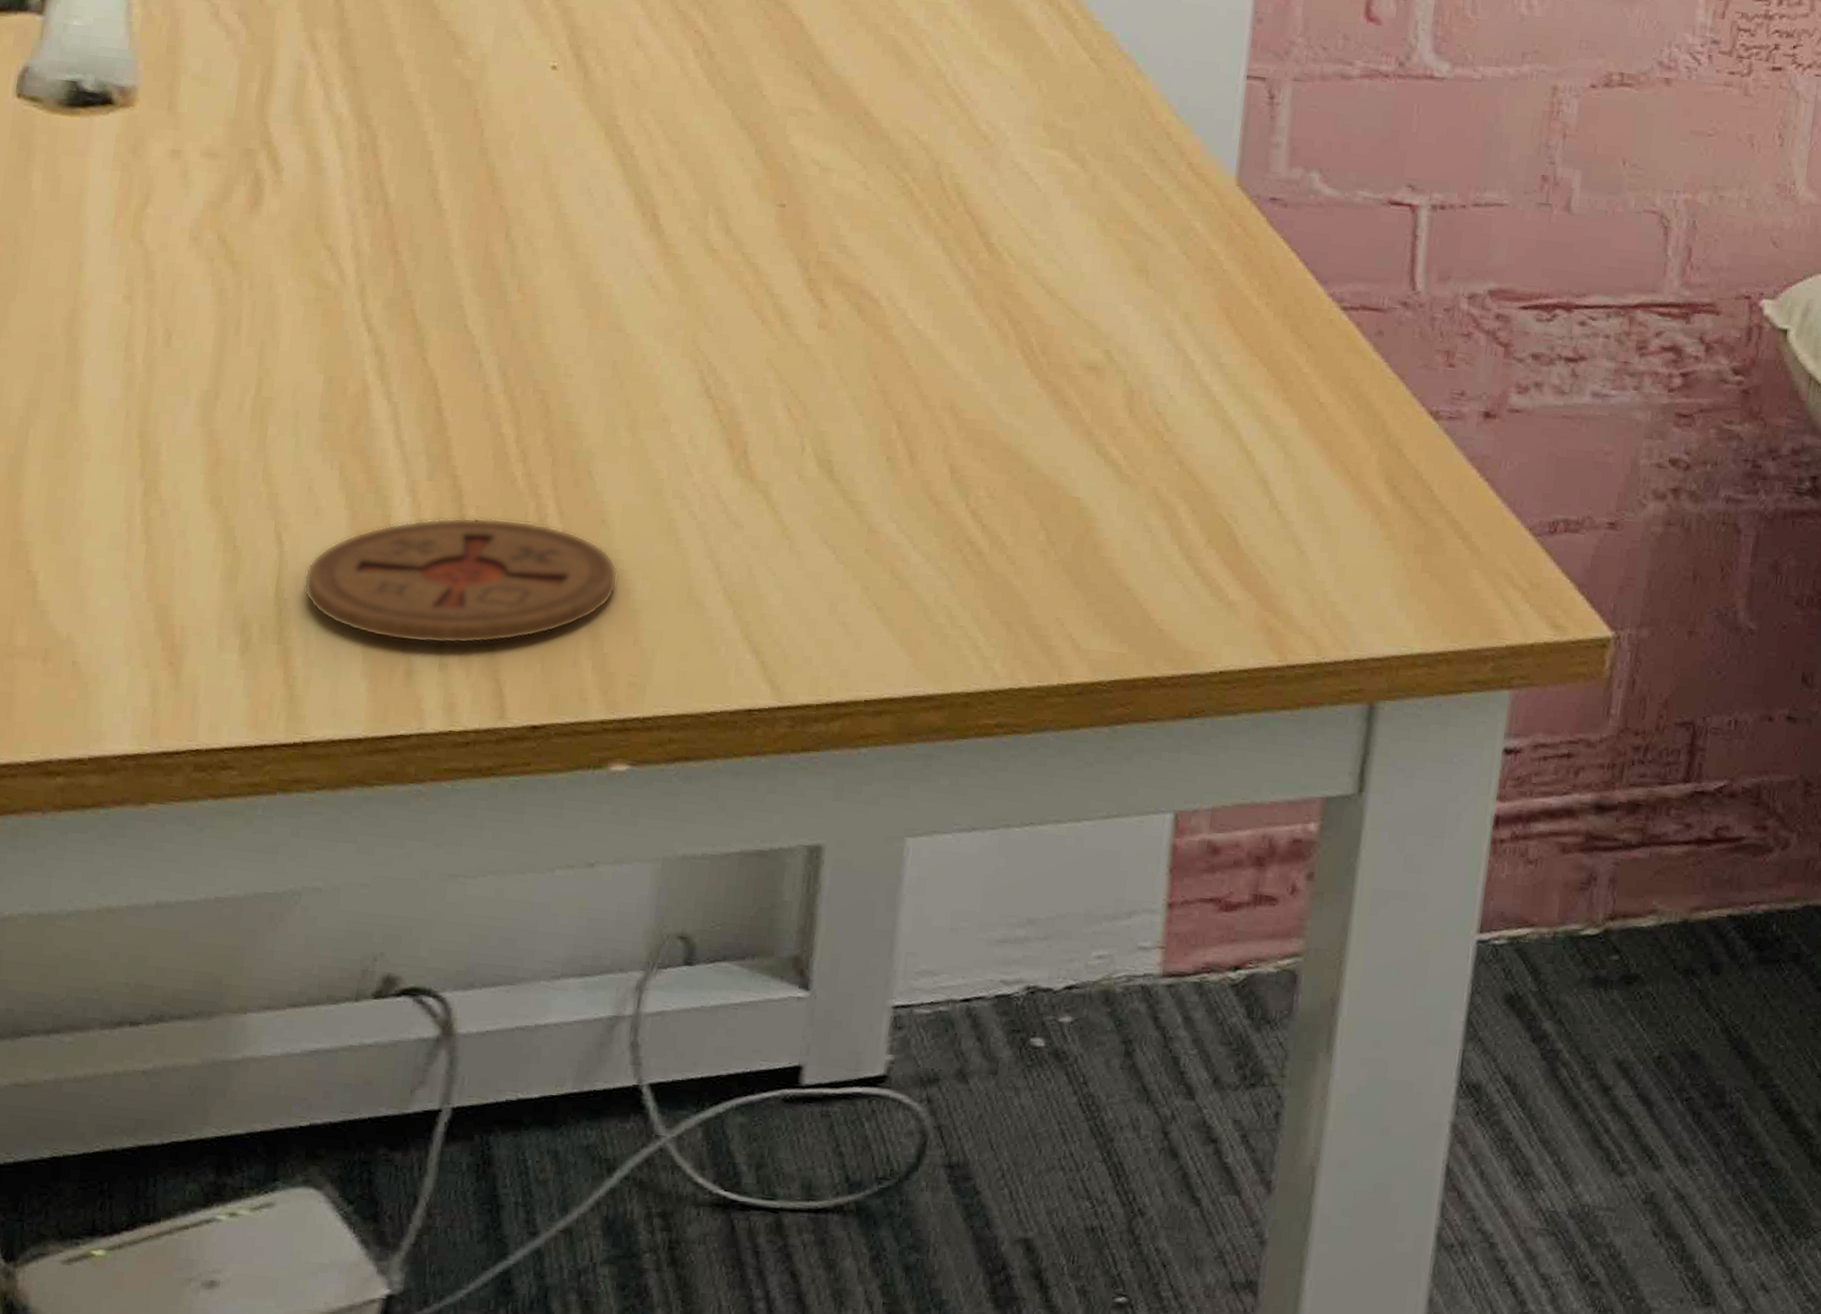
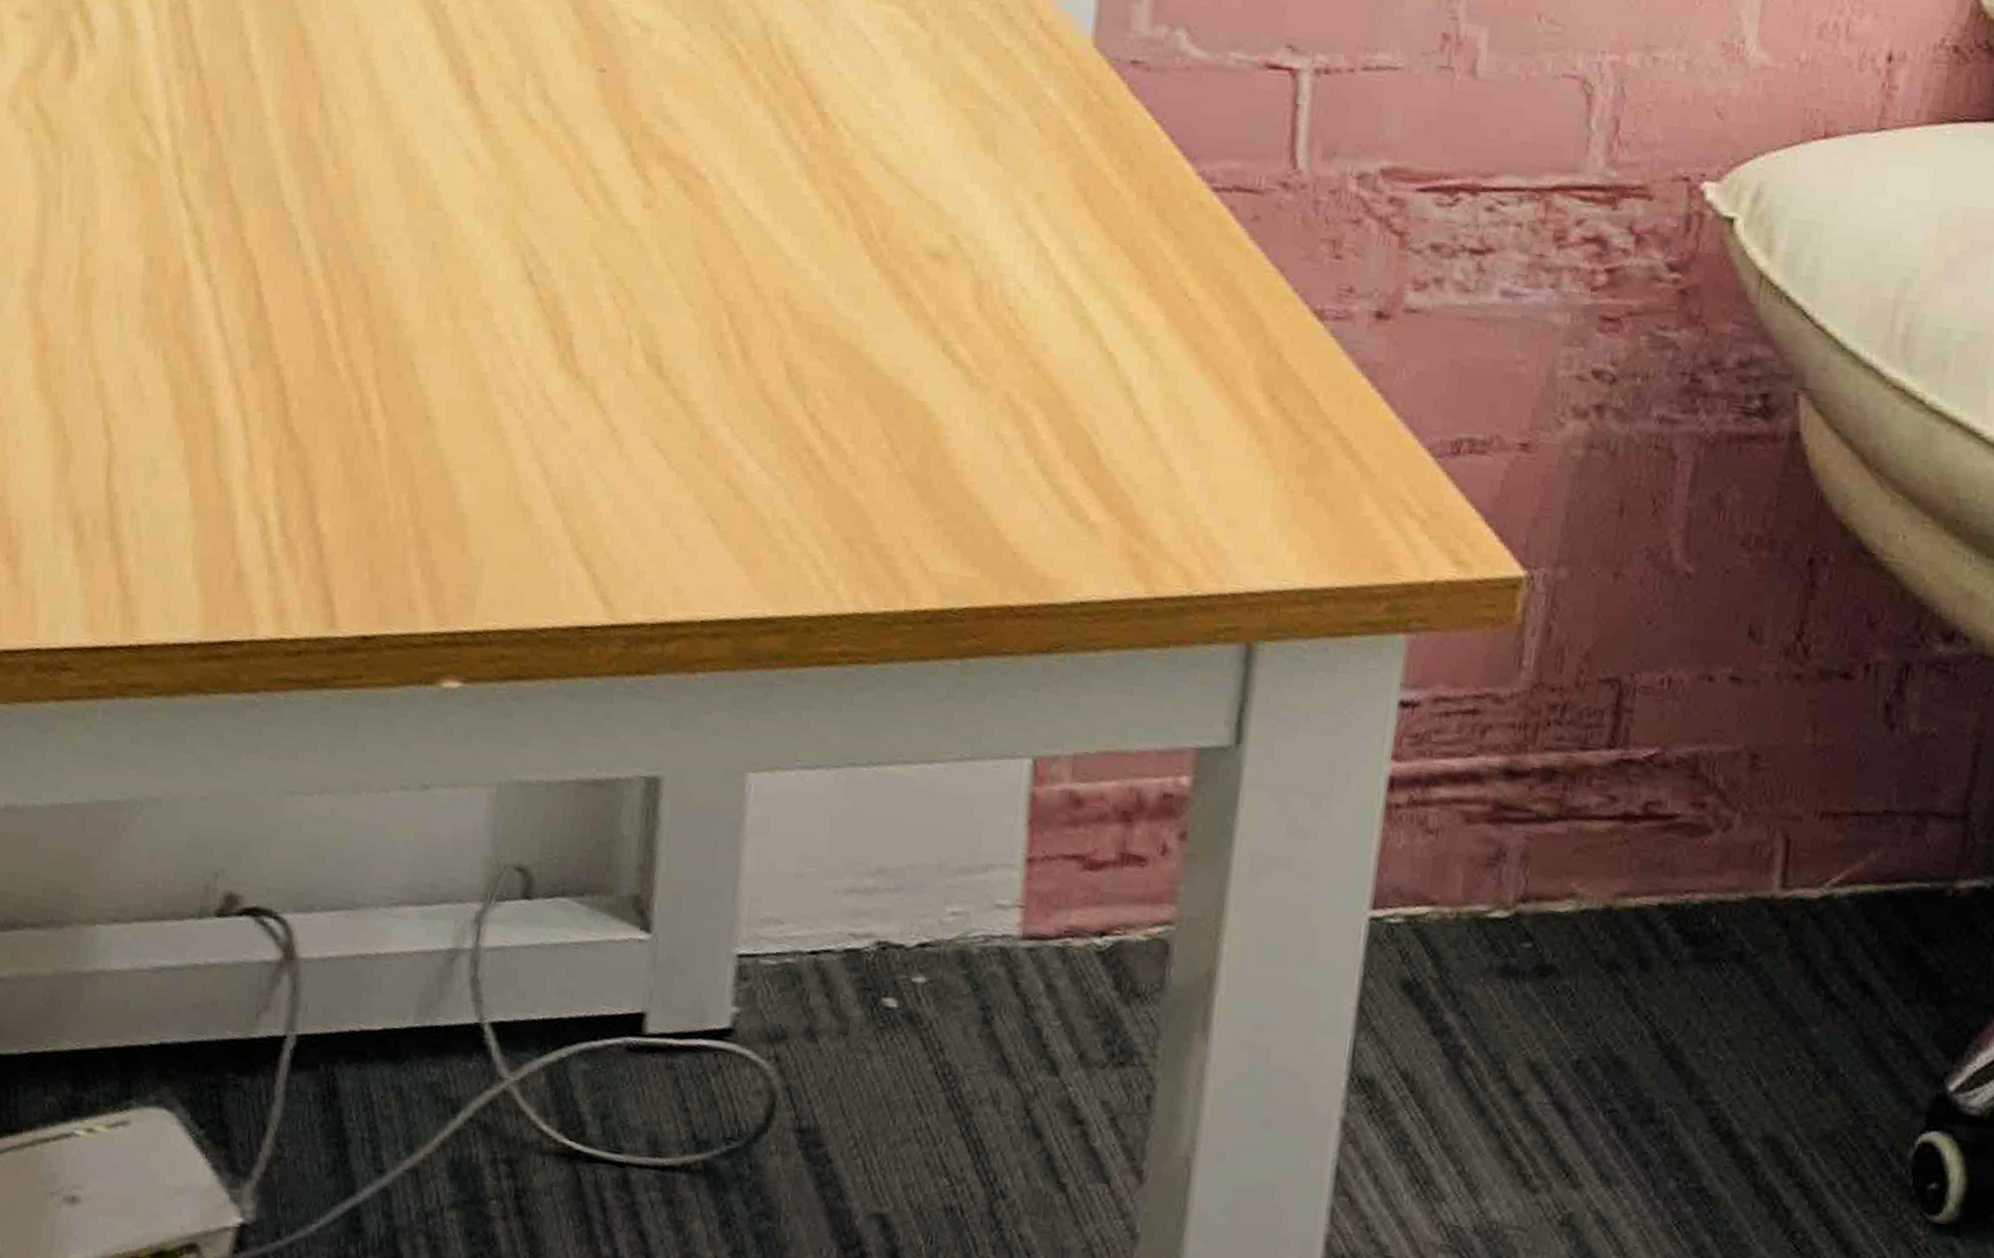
coaster: present [303,517,618,644] -> none [133,410,444,547]

